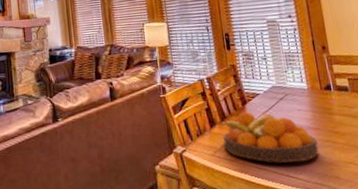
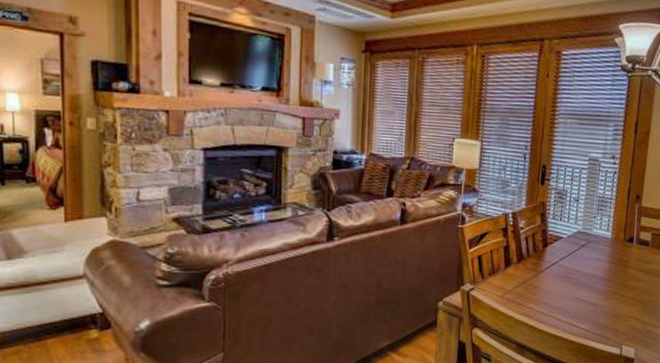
fruit bowl: present [220,112,319,163] -> none [515,255,607,312]

